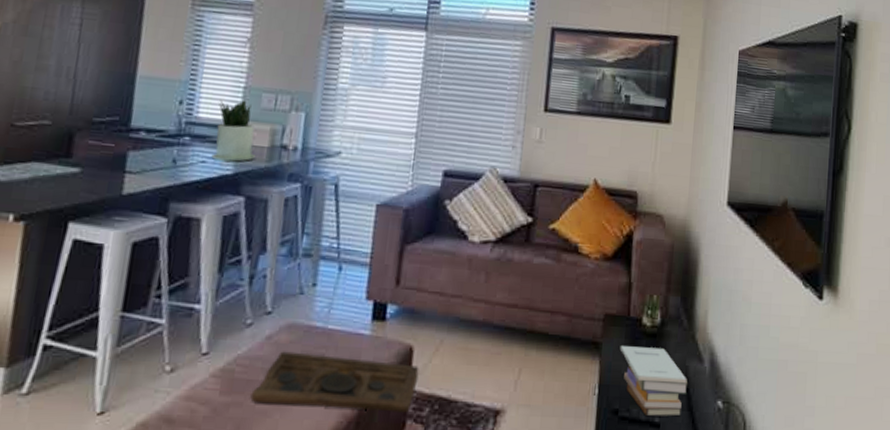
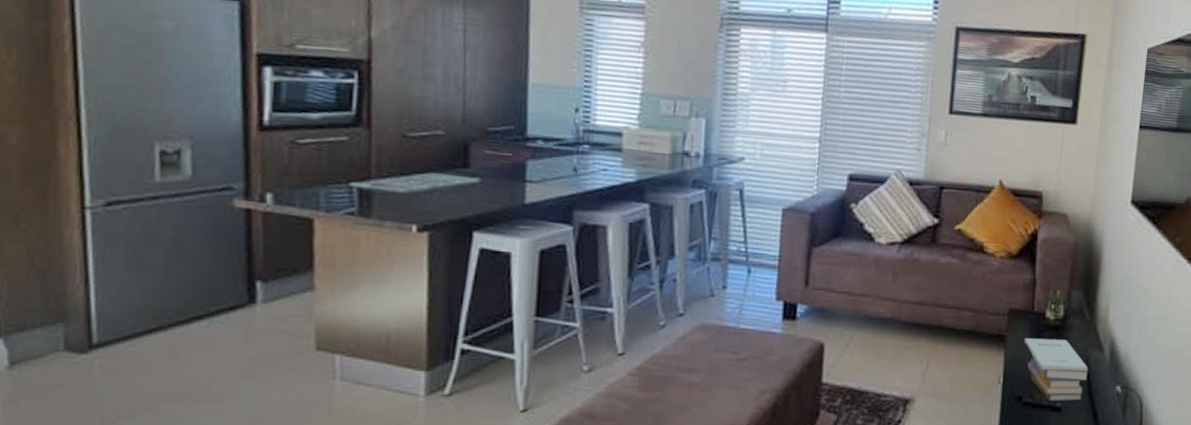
planter: present [211,100,257,163] -> none [612,106,659,170]
decorative tray: present [250,351,419,413] -> none [668,350,831,404]

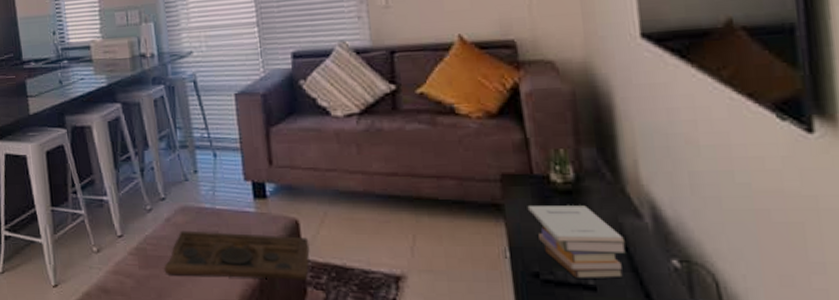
decorative tray: none [668,350,831,404] -> present [164,230,310,281]

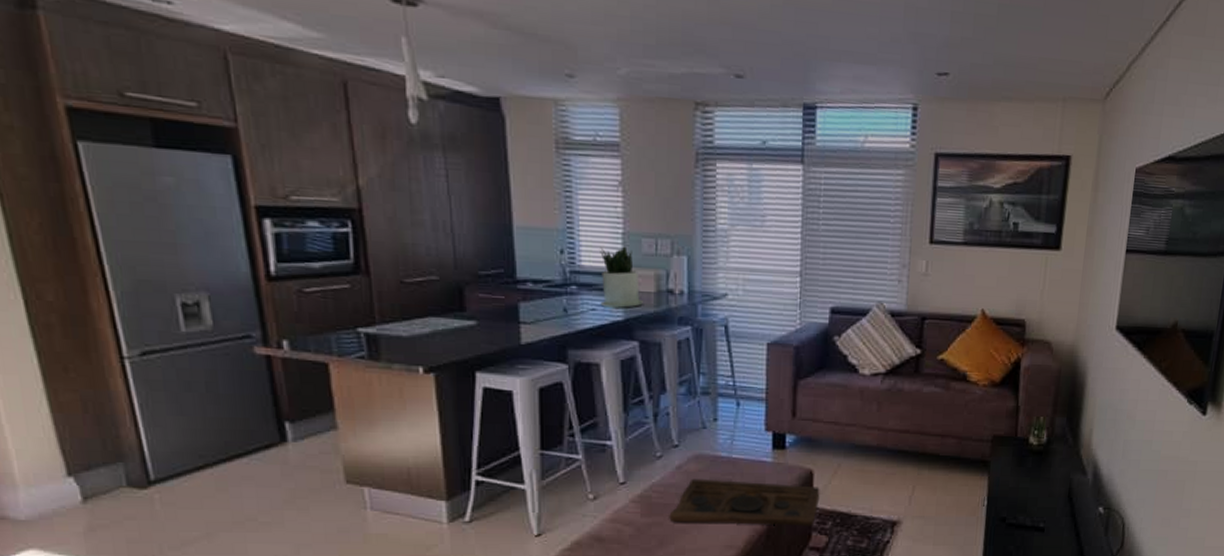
planter: none [83,21,122,77] -> present [600,246,644,309]
books: present [527,205,628,280] -> none [1007,463,1072,523]

